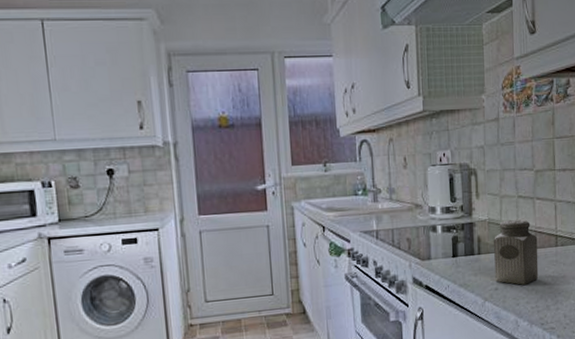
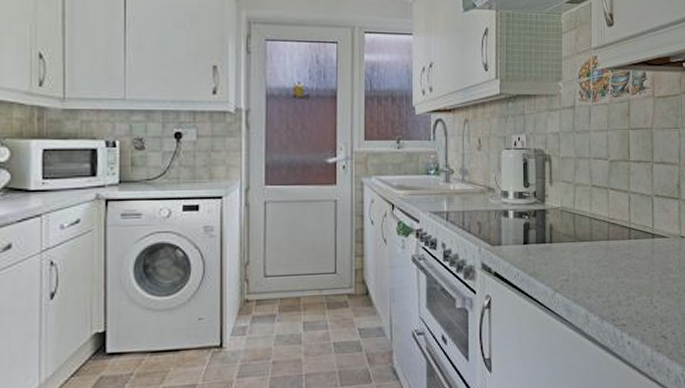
salt shaker: present [494,219,539,285] -> none [566,208,611,277]

